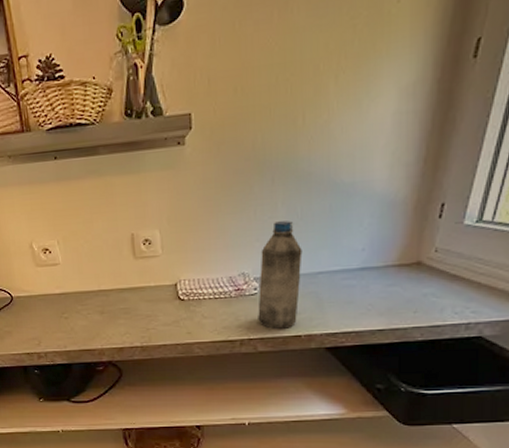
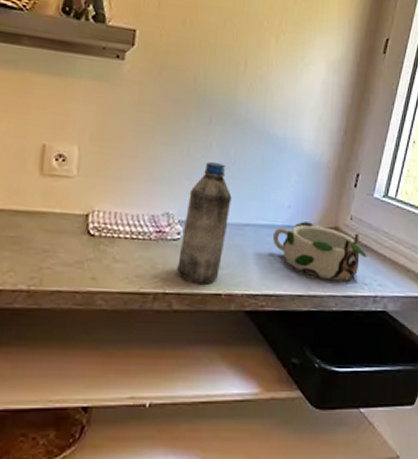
bowl: none [347,261,457,313] -> present [272,222,367,281]

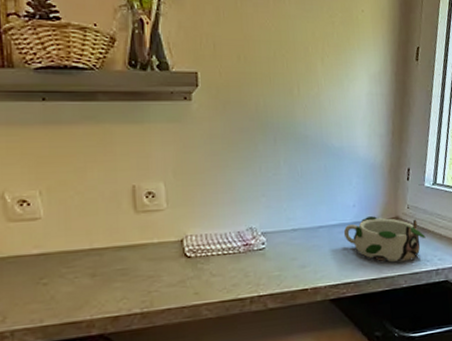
water bottle: present [177,162,232,285] -> none [266,178,305,284]

